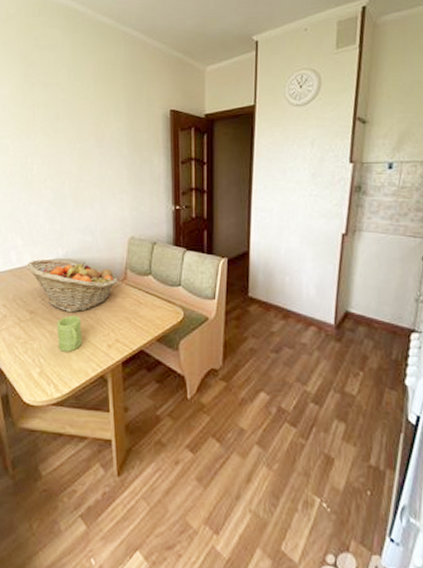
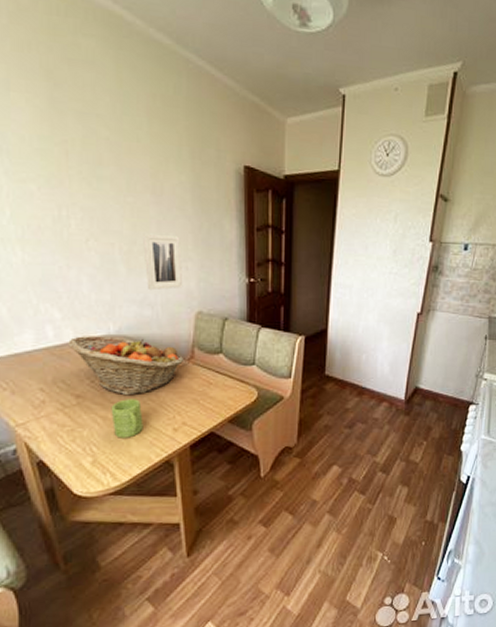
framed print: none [87,172,119,220] -> present [143,233,183,291]

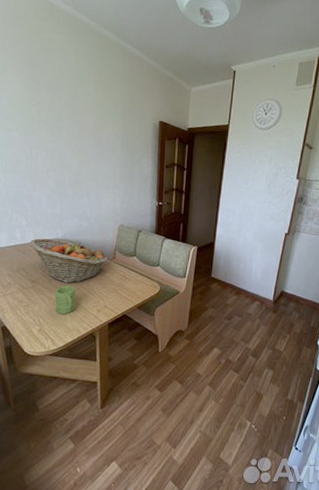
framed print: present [143,233,183,291] -> none [85,167,112,208]

